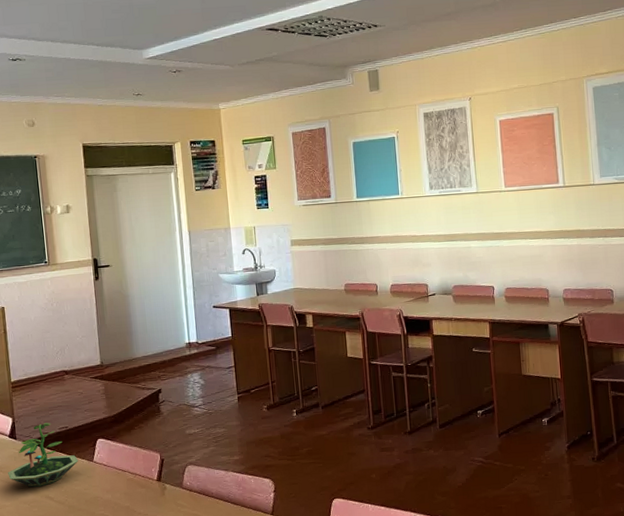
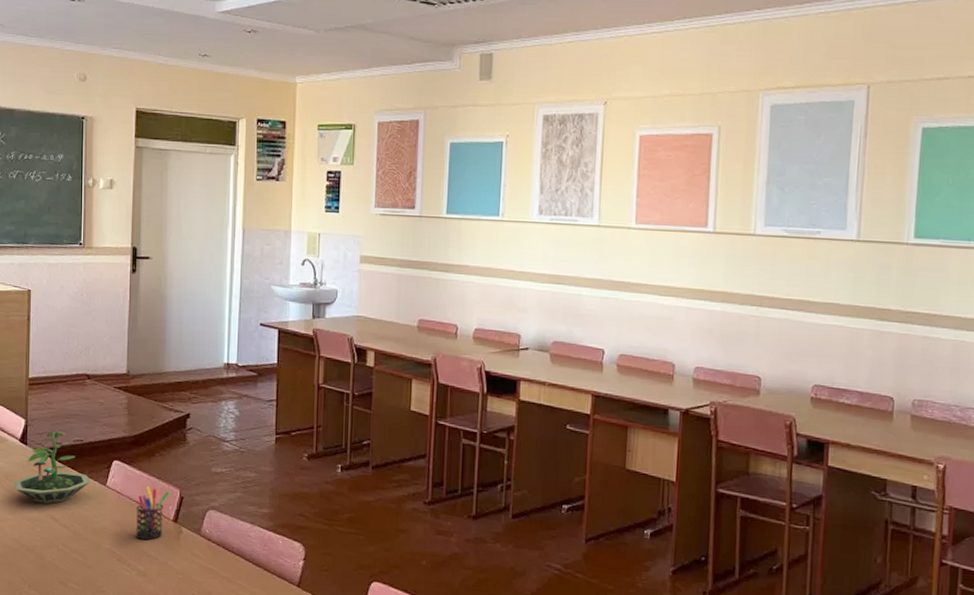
pen holder: none [123,456,151,502] -> present [135,486,170,540]

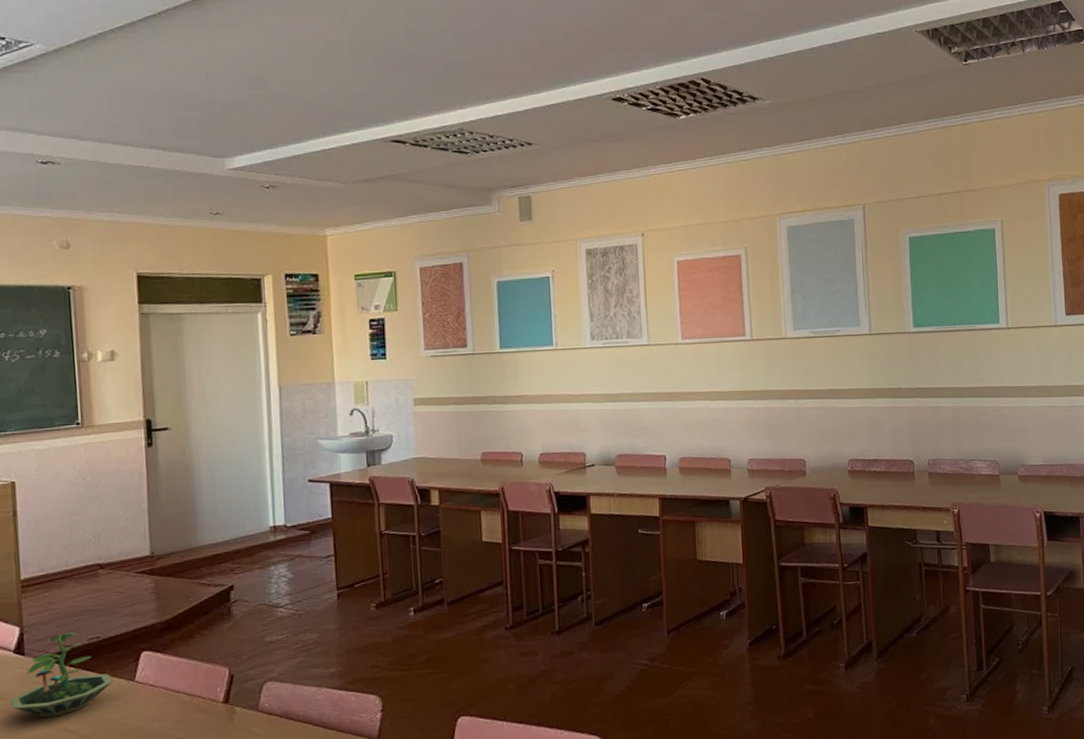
pen holder: present [135,486,170,540] -> none [176,672,217,731]

